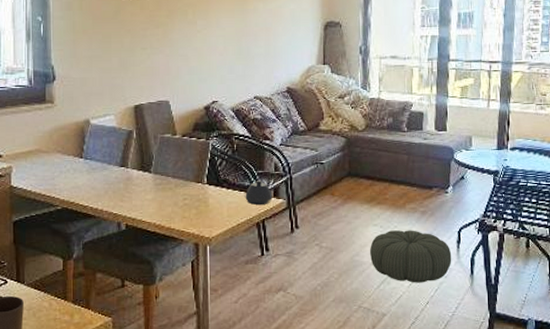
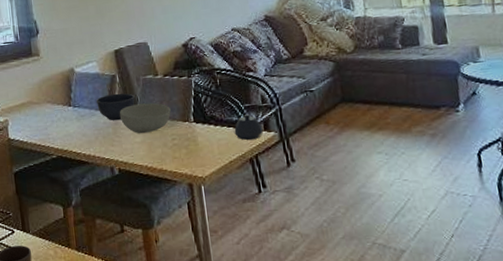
bowl: none [109,149,150,176] -> present [95,93,135,120]
bowl: none [132,161,185,192] -> present [119,102,171,134]
pouf: present [369,230,452,283] -> none [376,155,475,215]

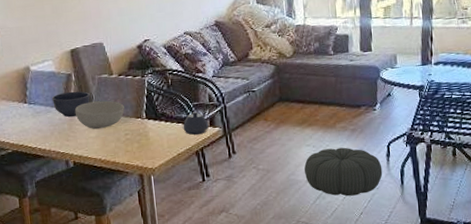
pouf: none [376,155,475,215] -> present [304,147,383,196]

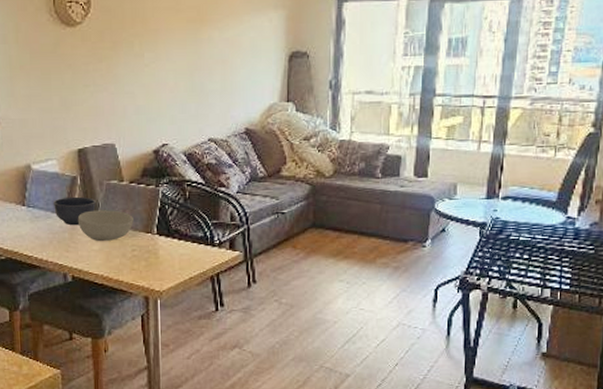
sugar bowl: present [183,112,209,135] -> none [198,231,228,257]
pouf: present [304,147,383,196] -> none [333,287,426,344]

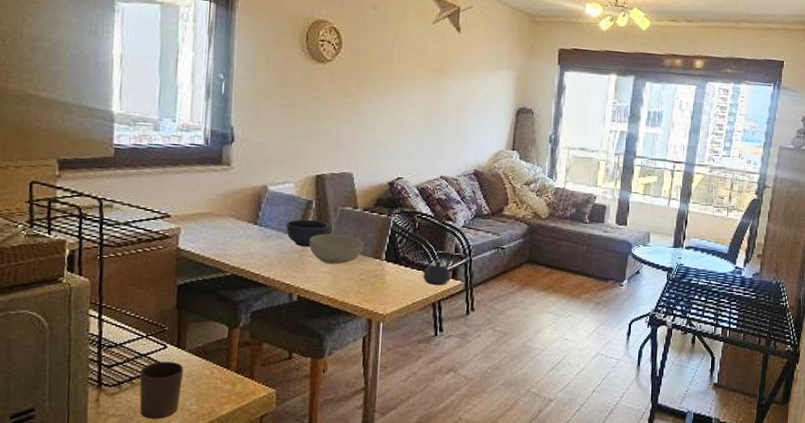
sugar bowl: none [198,231,228,257] -> present [423,261,451,285]

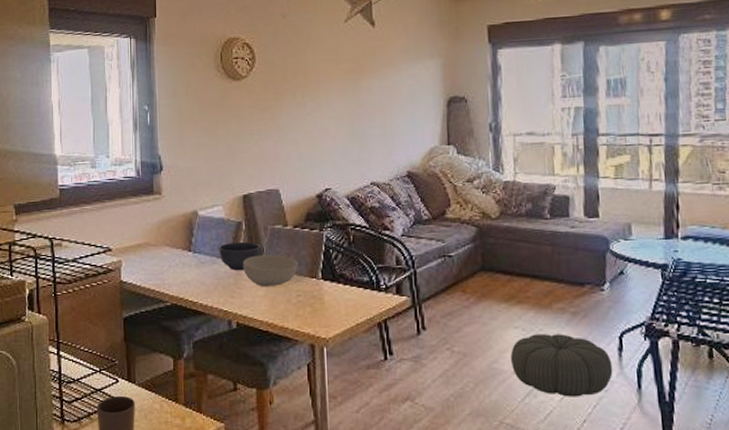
sugar bowl: present [423,261,451,285] -> none [364,276,395,302]
pouf: none [542,319,621,372] -> present [510,334,613,397]

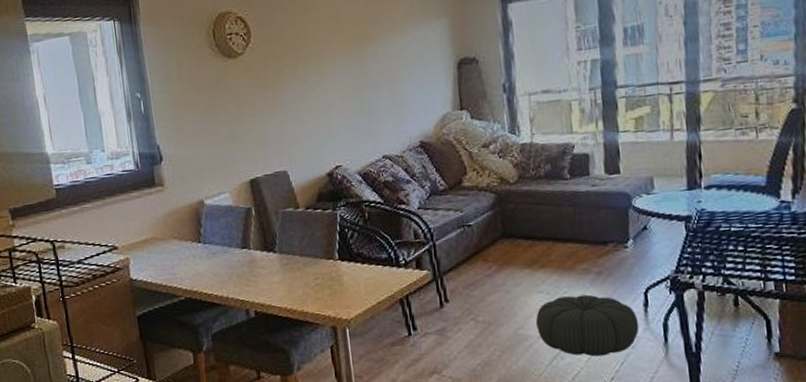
bowl: present [218,241,261,270] -> none [228,228,273,258]
bowl: present [242,255,298,287] -> none [255,238,313,273]

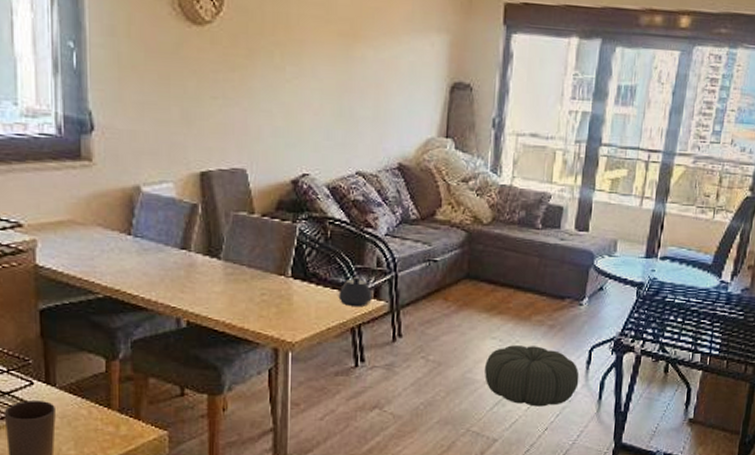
sugar bowl: none [383,251,415,279] -> present [338,277,372,306]

